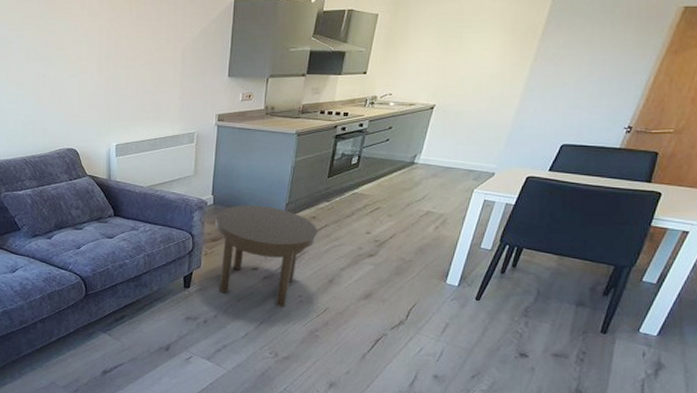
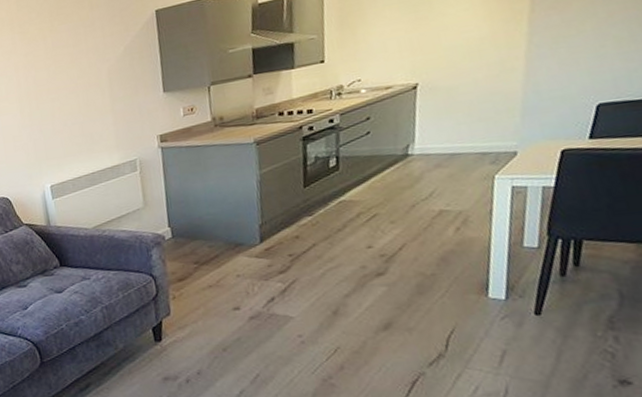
side table: present [215,205,318,308] -> none [177,231,307,353]

